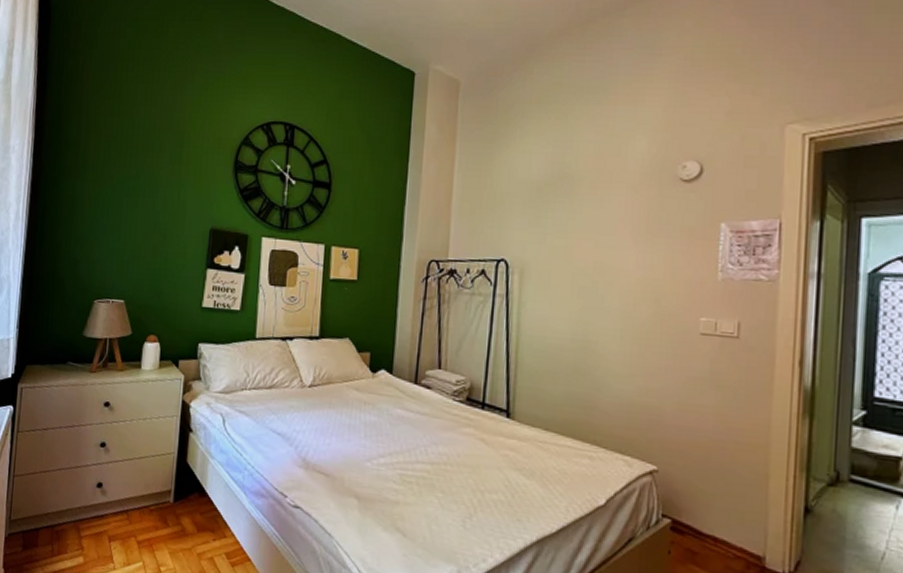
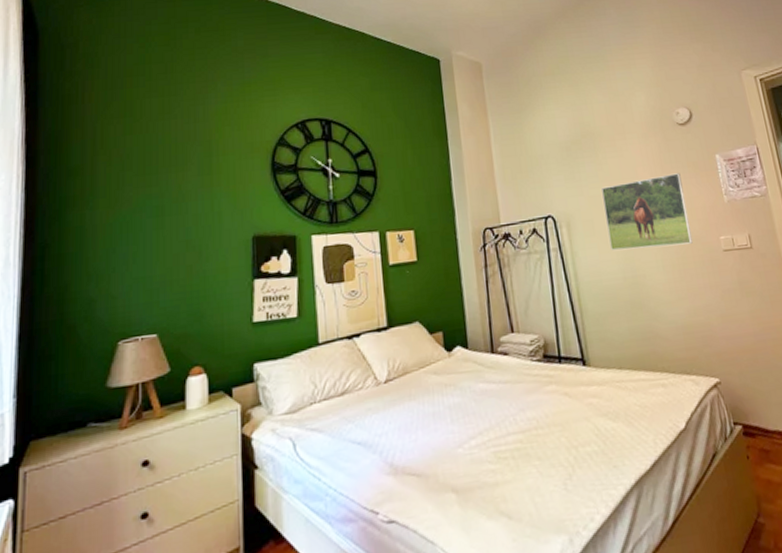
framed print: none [564,236,669,319] -> present [601,173,693,251]

